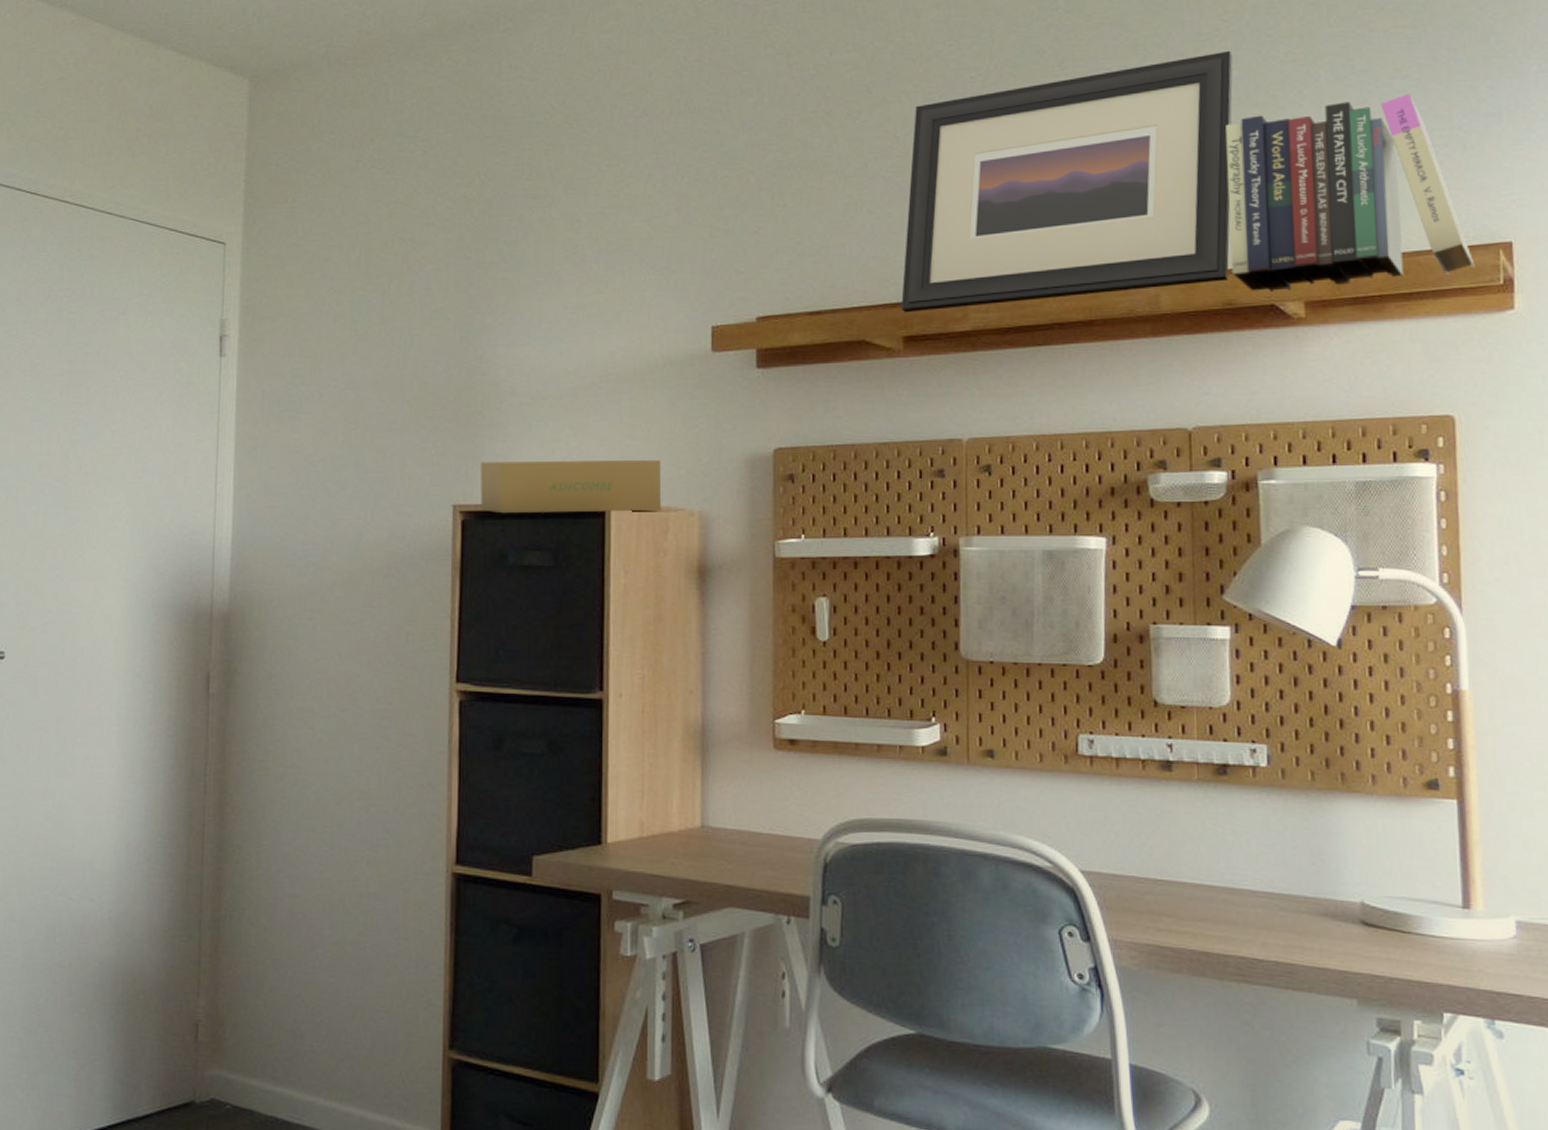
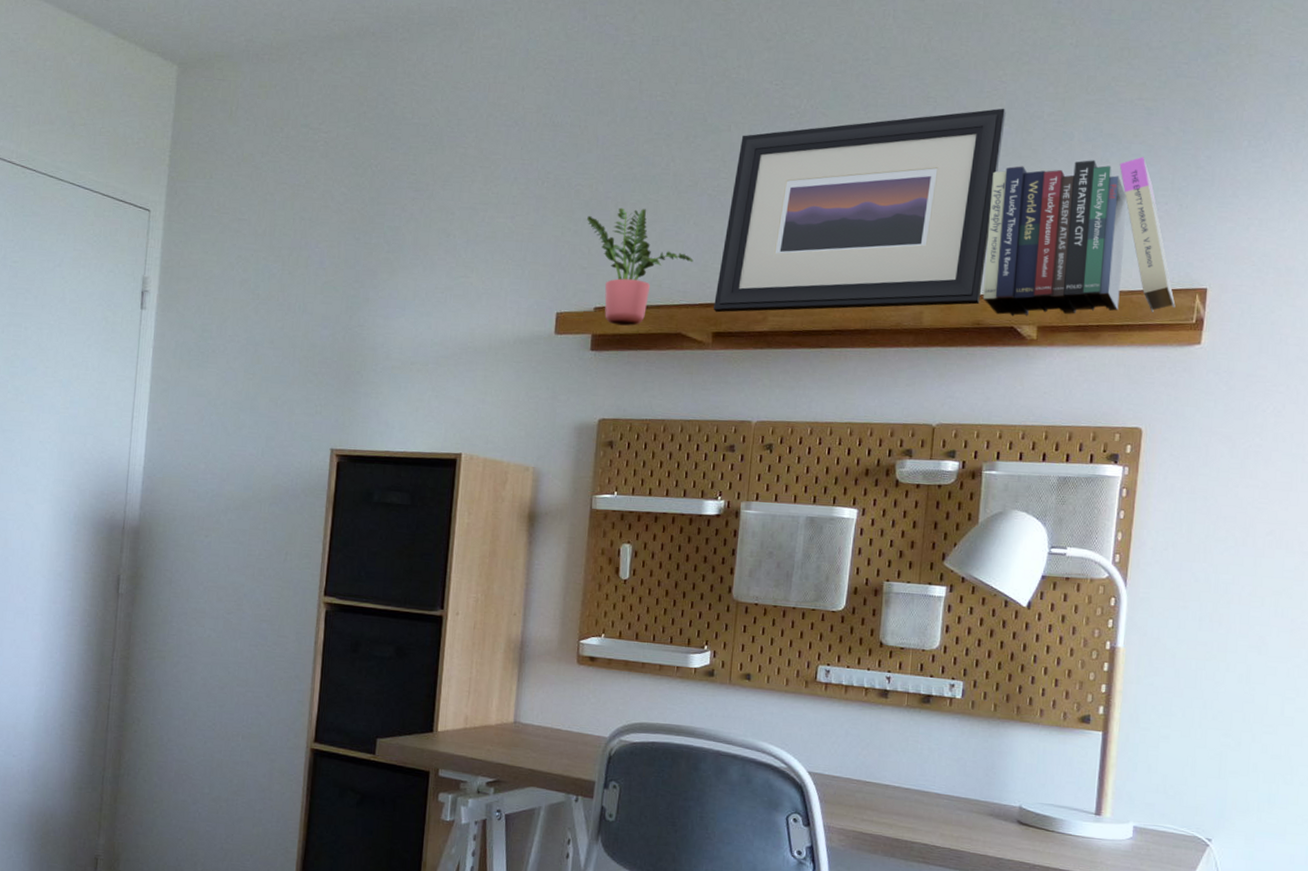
box: present [480,459,662,514] -> none [353,414,505,465]
potted plant: none [739,199,871,336] -> present [587,207,693,326]

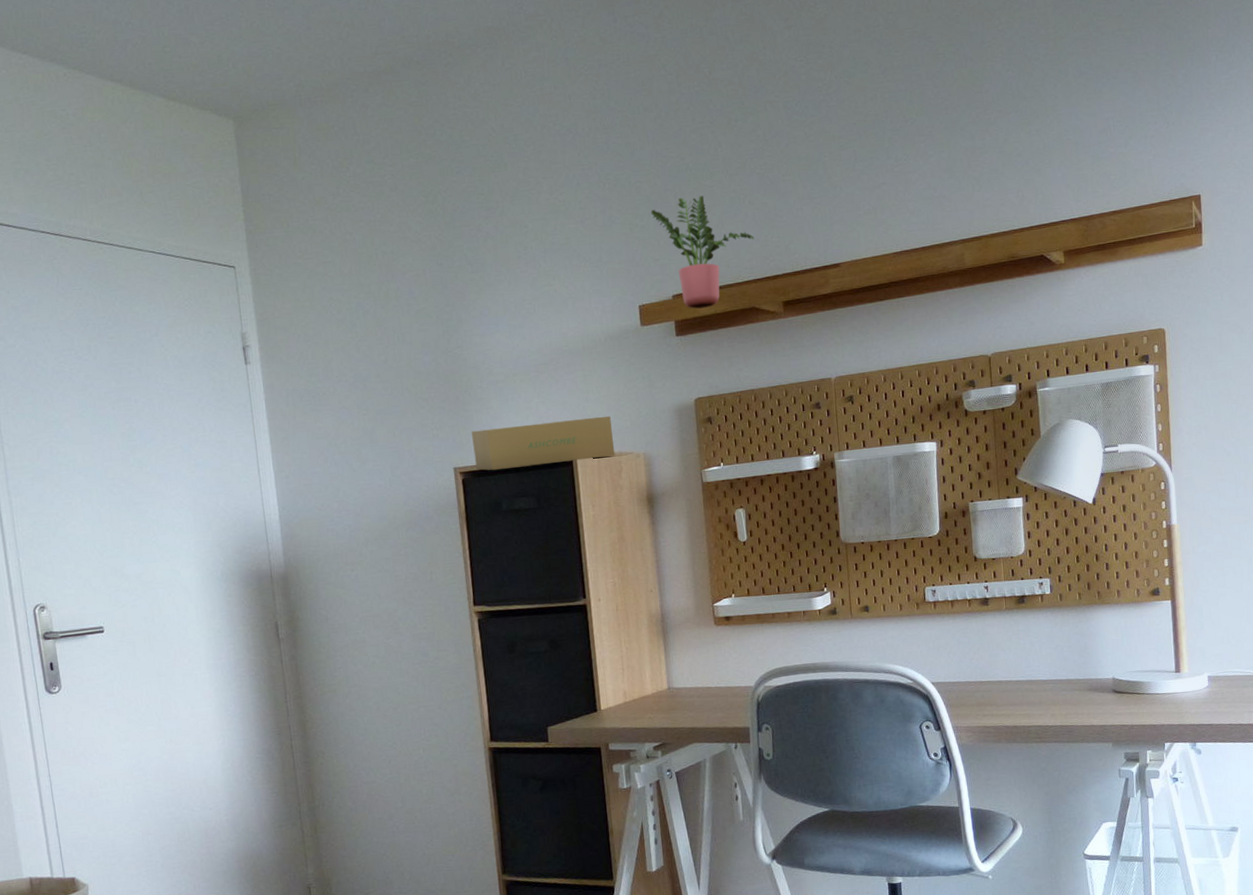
box: none [353,414,505,465] -> present [471,415,615,471]
picture frame: present [714,108,1006,313] -> none [778,55,1011,283]
books: present [982,157,1176,317] -> none [1004,83,1177,246]

